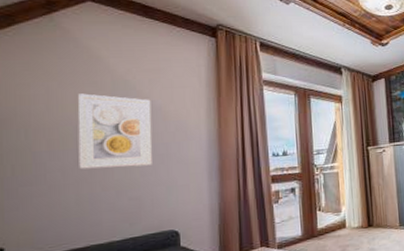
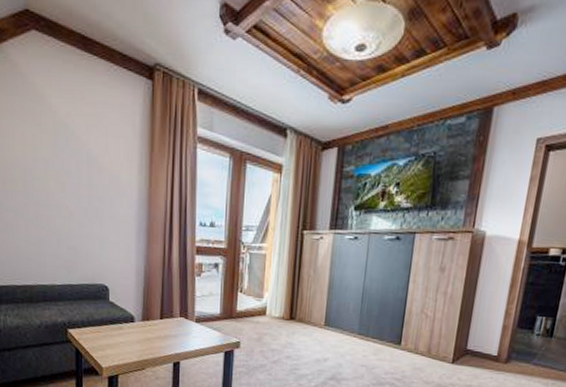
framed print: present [77,93,152,170] -> none [25,135,88,218]

